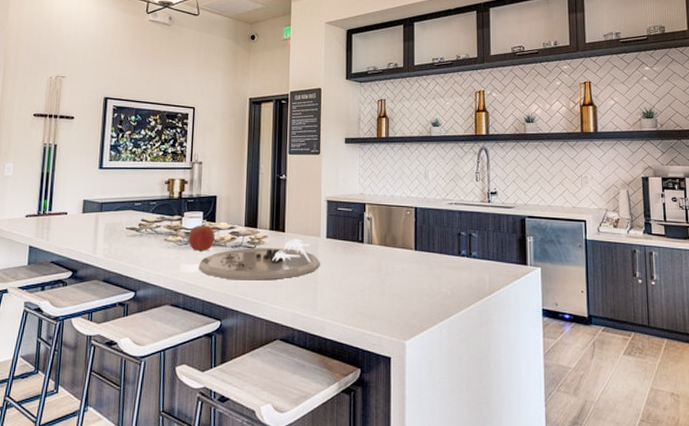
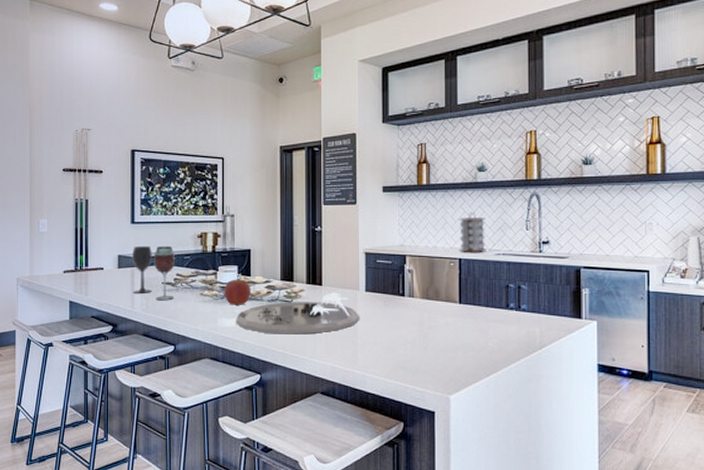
wine glass: none [97,190,119,239] -> present [131,245,153,293]
wineglass: none [118,191,141,246] -> present [153,245,175,301]
spice rack: none [414,164,440,201] -> present [458,213,487,252]

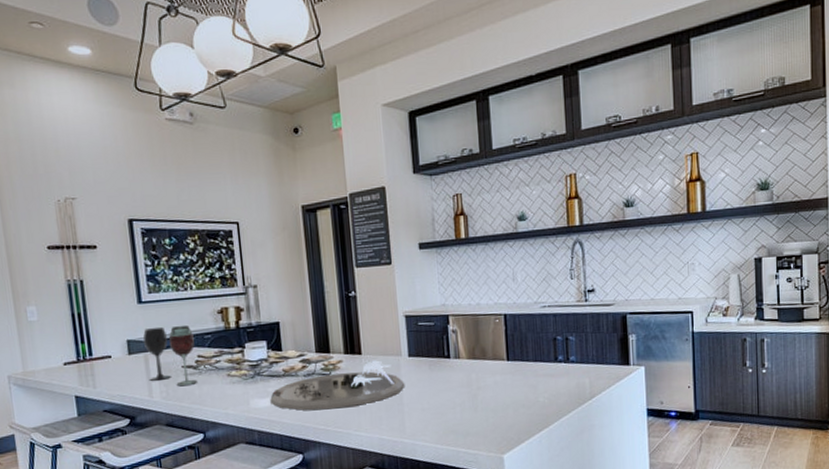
fruit: present [224,277,251,305] -> none [253,352,284,384]
spice rack: present [458,213,487,252] -> none [501,265,532,307]

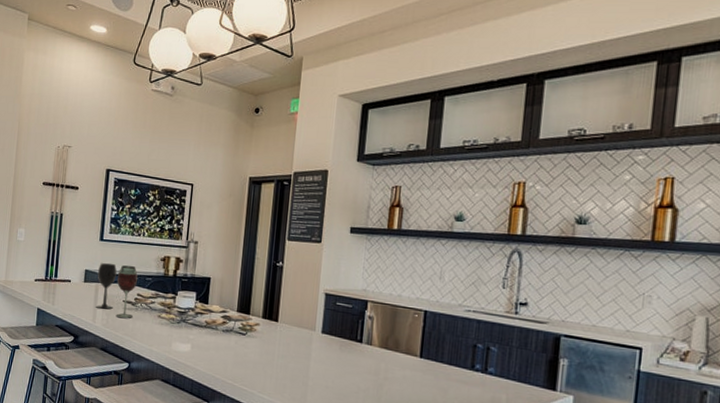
decorative tray: present [270,360,405,411] -> none [189,330,314,370]

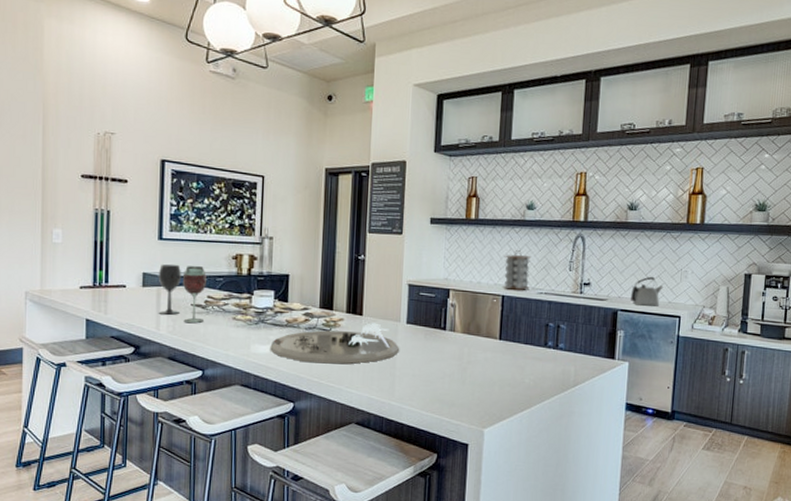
decorative tray: none [189,330,314,370] -> present [270,323,400,364]
spice rack: none [426,263,458,306] -> present [503,250,531,290]
kettle: none [577,299,620,335] -> present [631,276,664,307]

